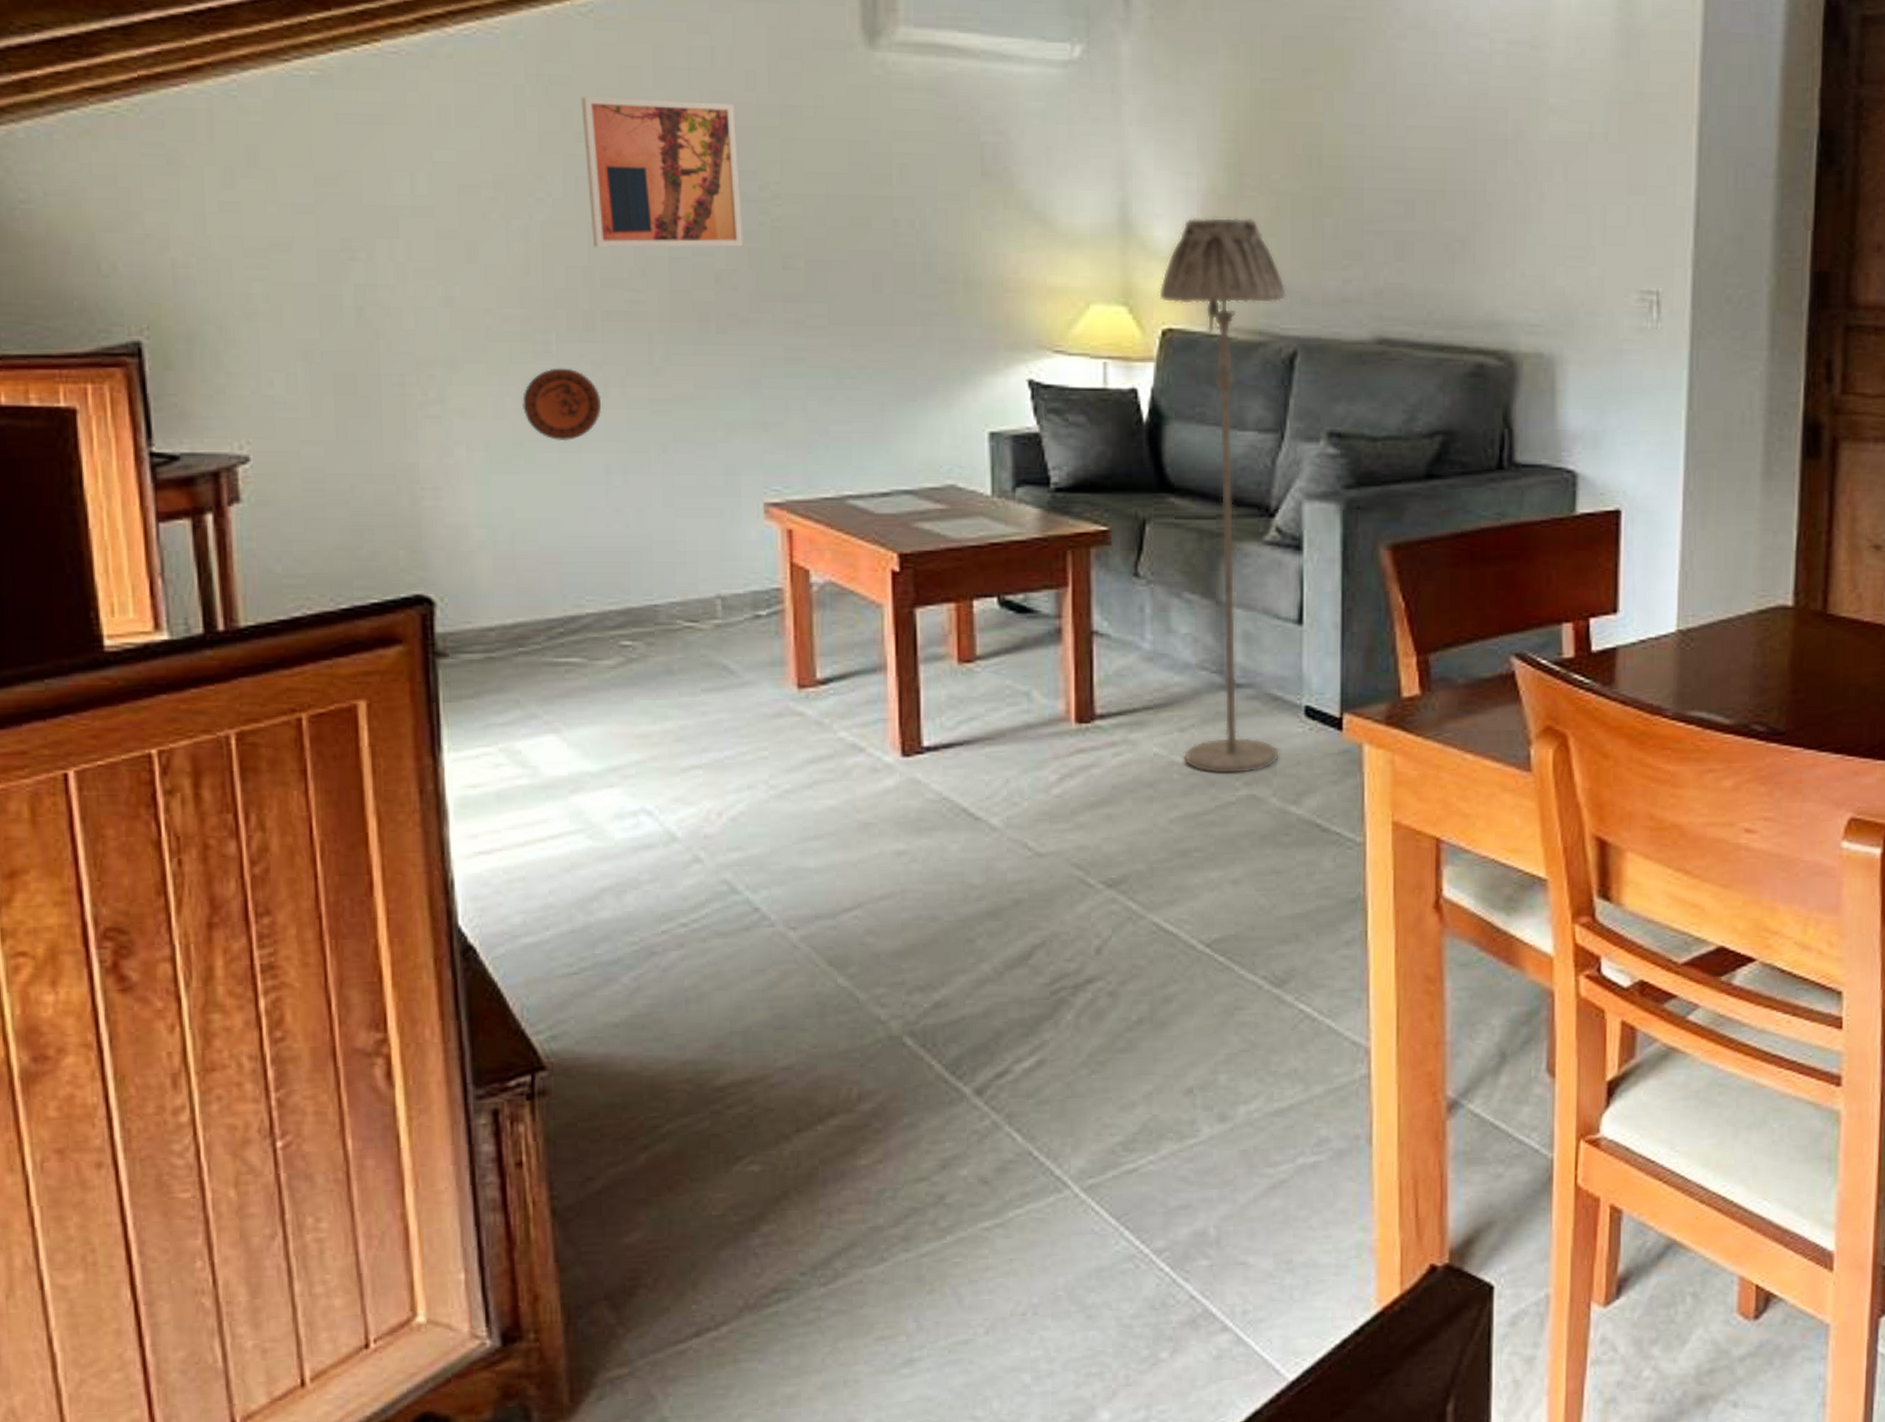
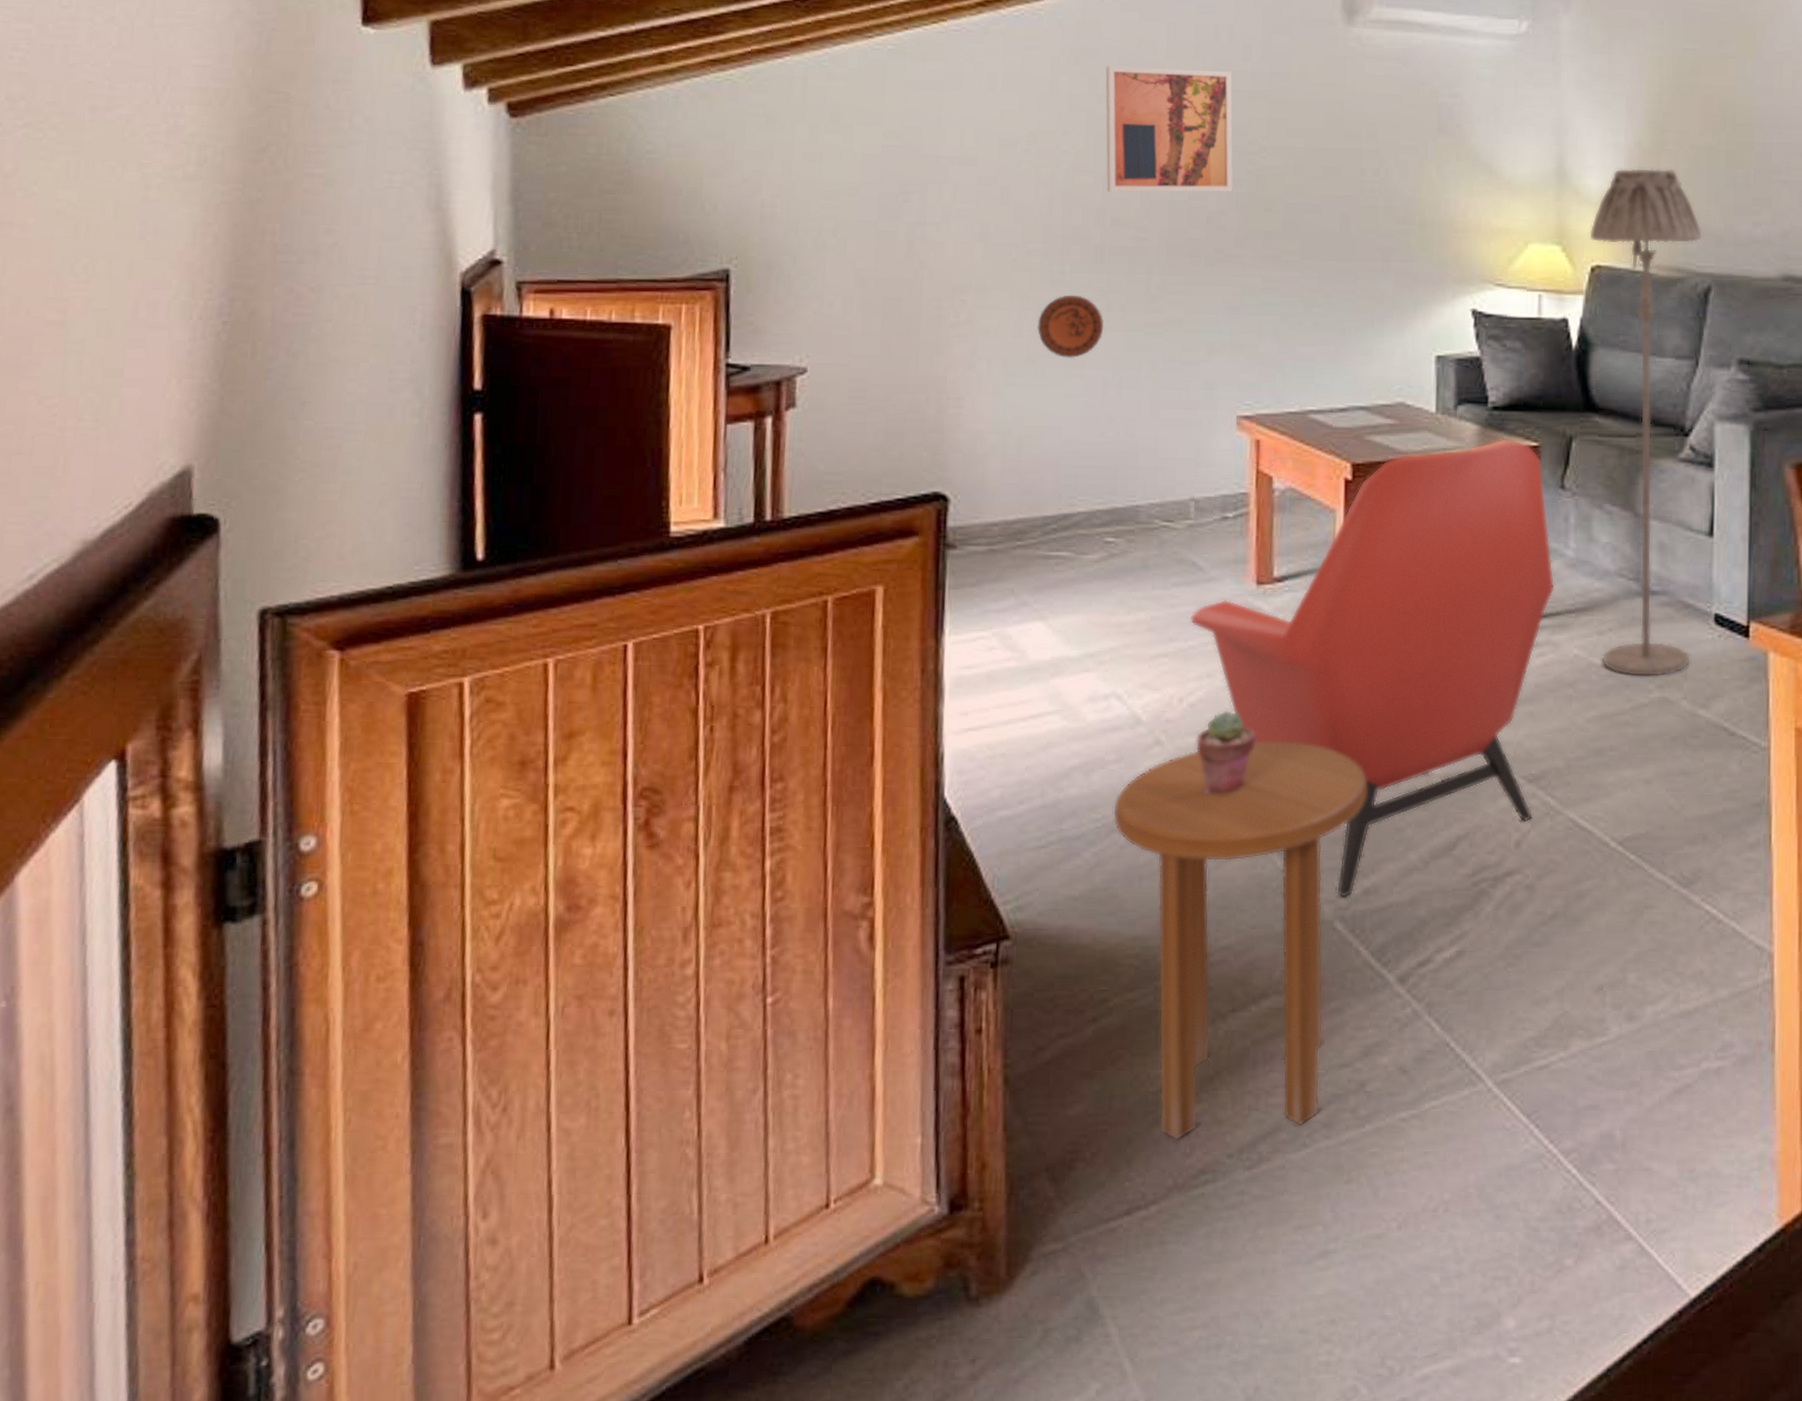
side table: none [650,855,933,1262] -> present [1112,742,1368,1140]
armchair: none [725,522,1131,1012] -> present [1190,438,1555,898]
potted succulent: none [739,823,806,911] -> present [1195,710,1255,794]

